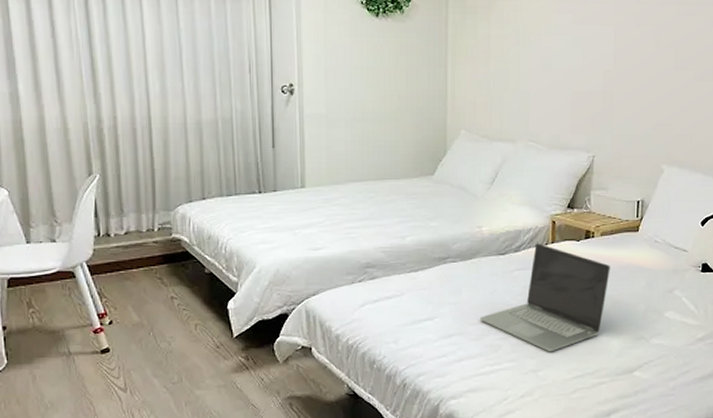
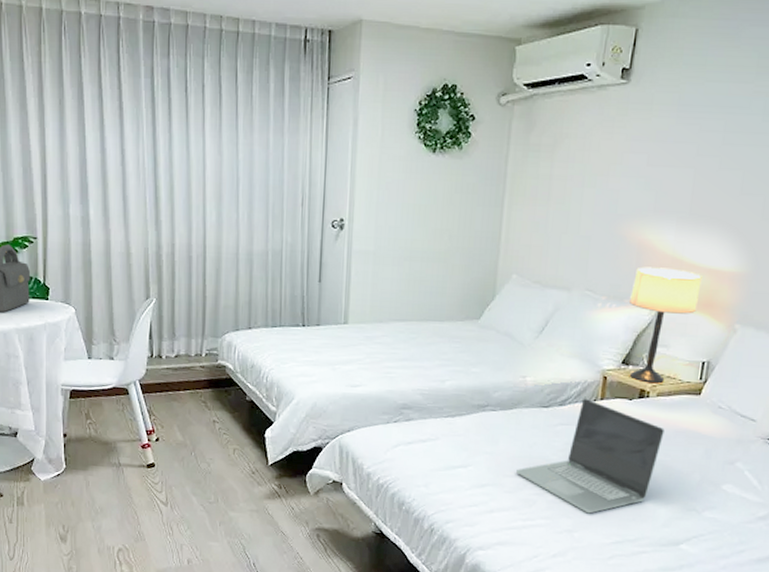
table lamp: none [569,117,630,224] -> present [629,266,702,384]

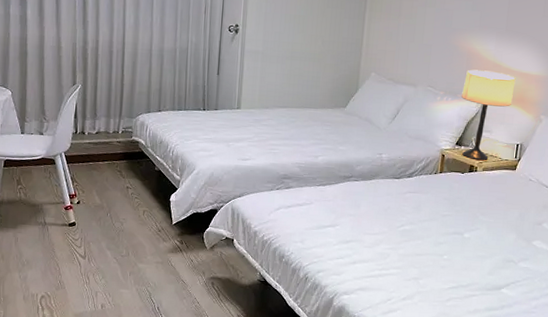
laptop: present [516,399,664,514] -> none [374,172,489,265]

